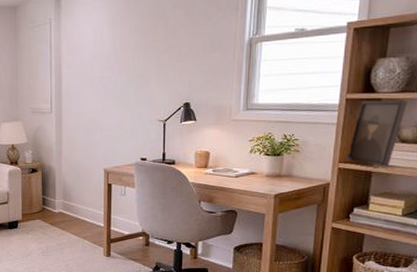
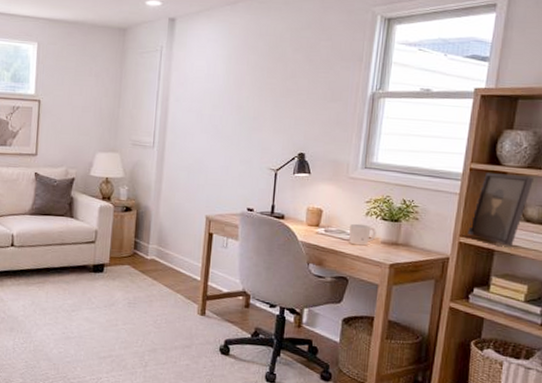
mug: none [236,161,260,181] -> present [349,223,376,246]

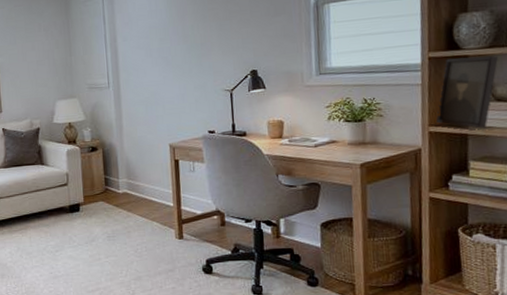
mug: present [349,223,376,246] -> none [313,128,342,151]

